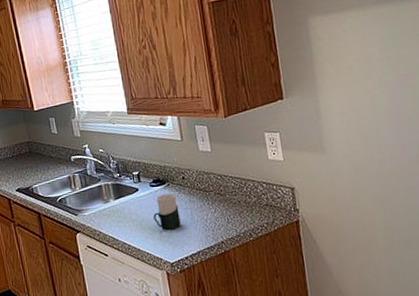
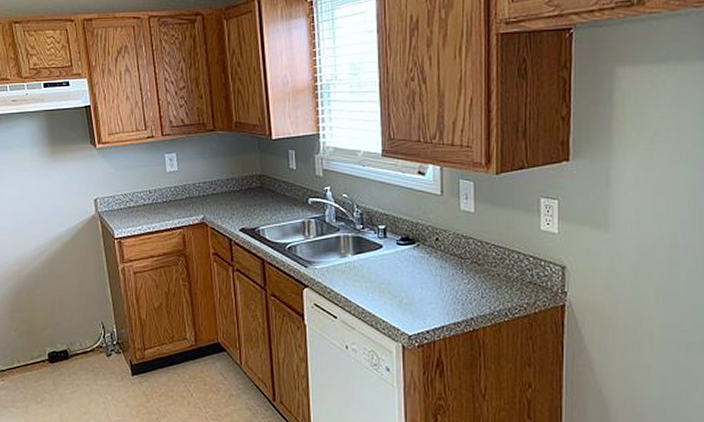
cup: present [153,194,181,230] -> none [396,256,427,297]

